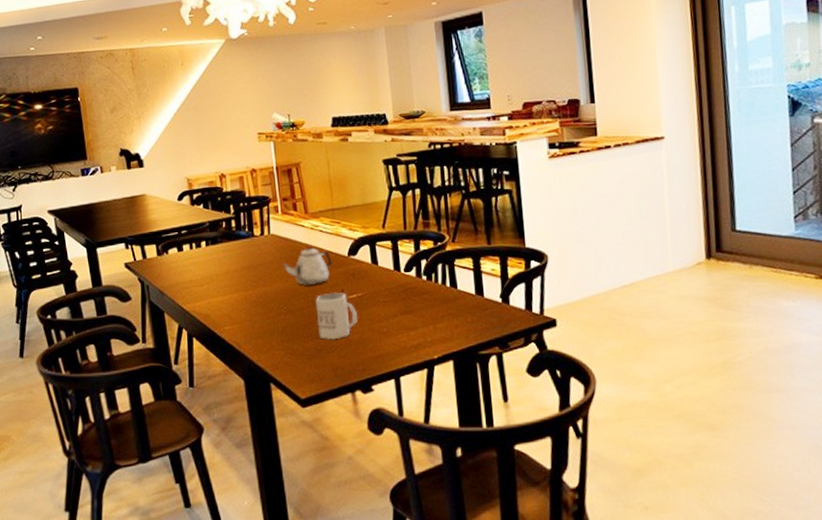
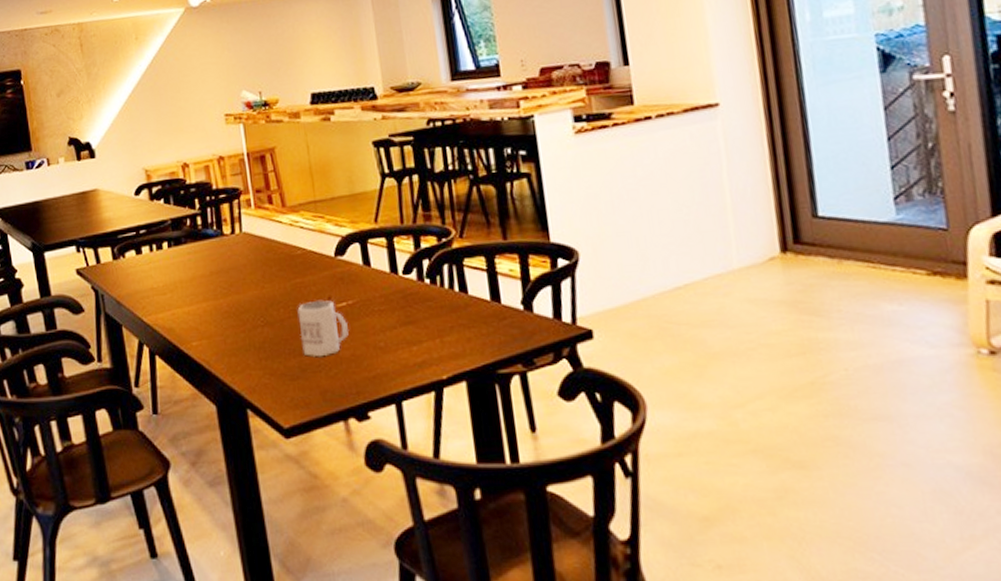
teapot: present [282,246,332,285] -> none [257,245,316,292]

